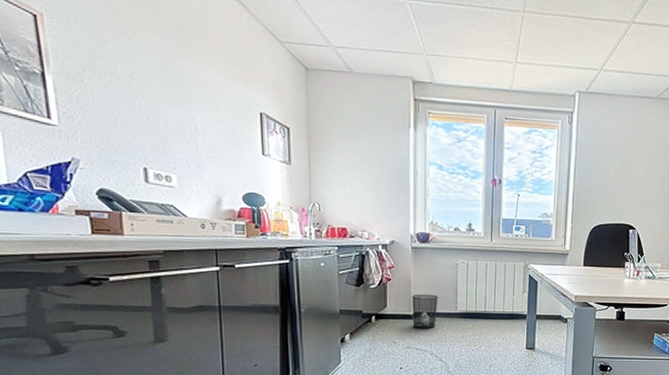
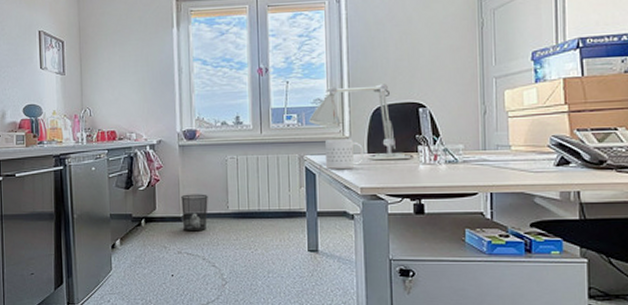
desk lamp: none [534,203,621,274] -> present [308,84,414,161]
mug: none [547,251,580,278] -> present [324,139,364,169]

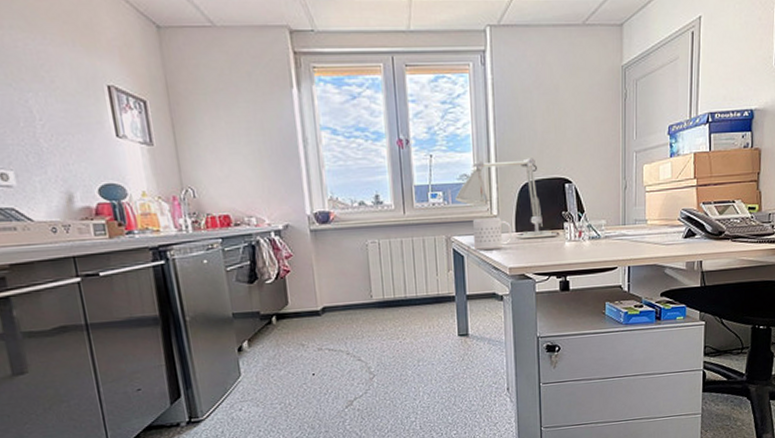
waste bin: present [181,194,208,232] -> none [317,283,349,326]

